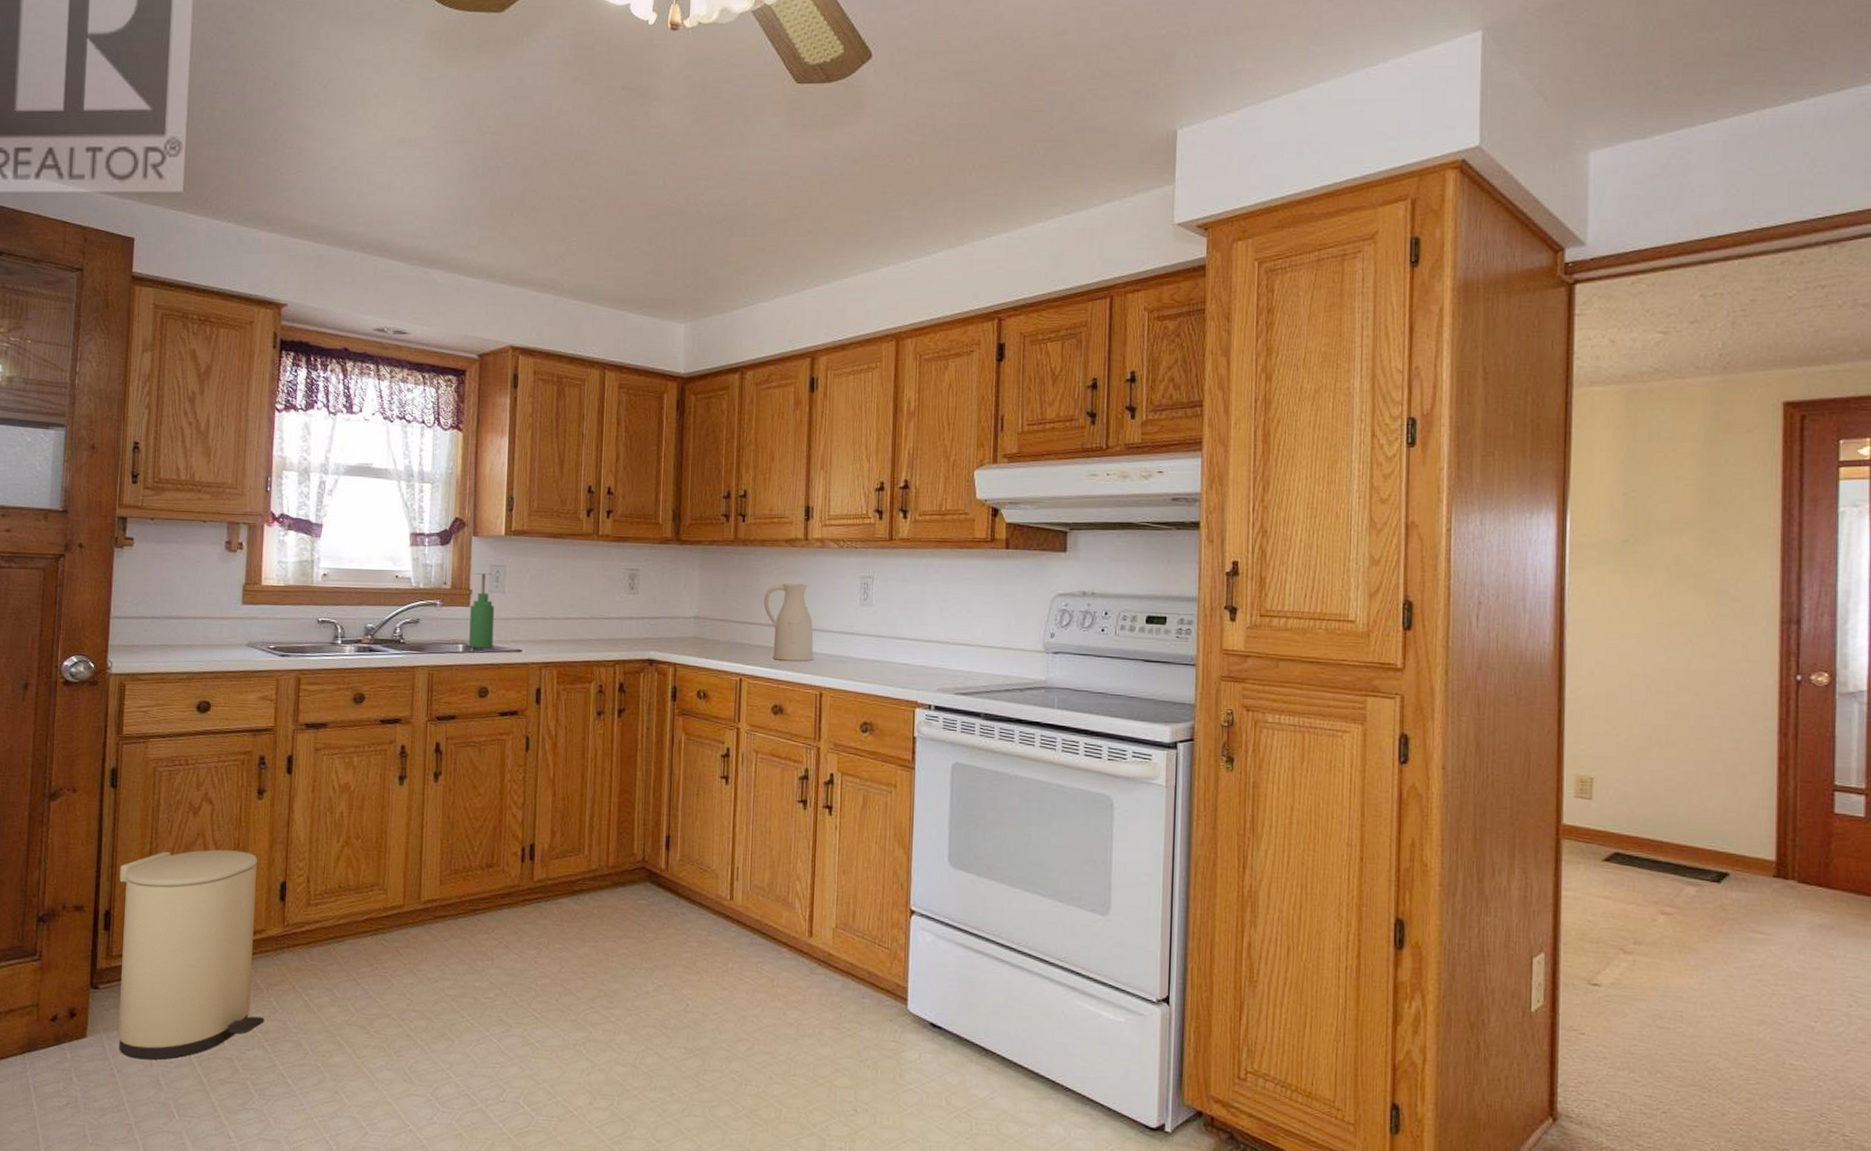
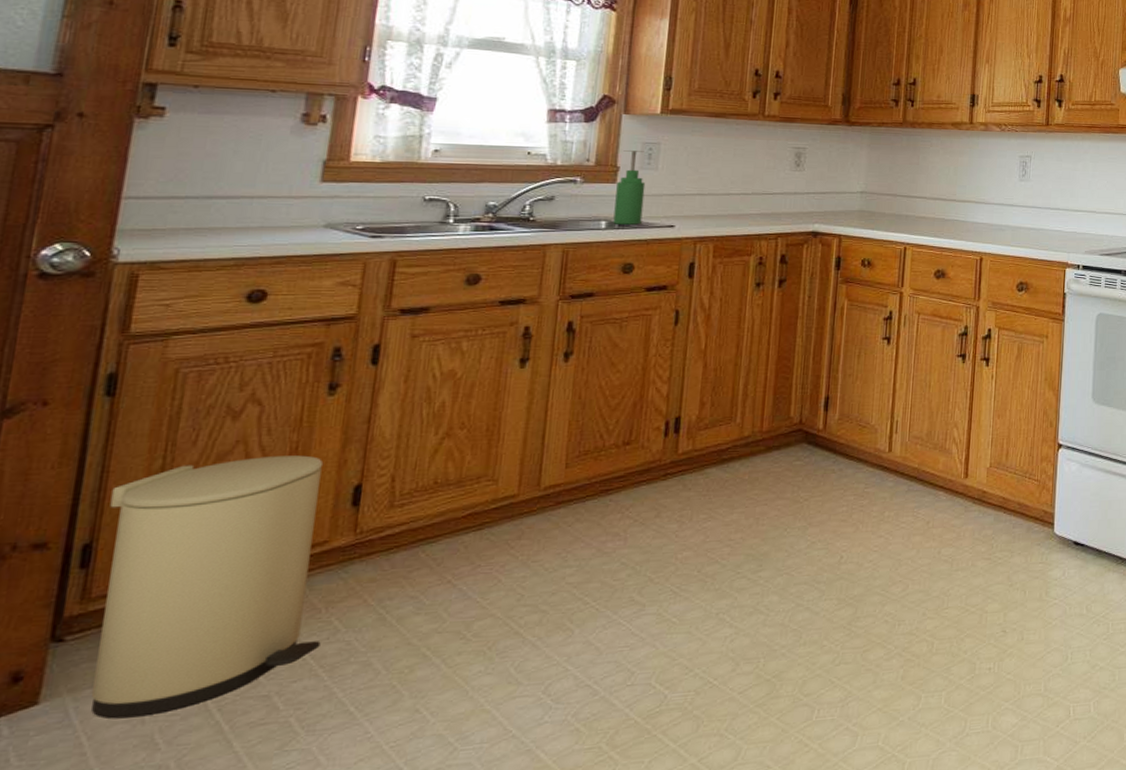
ceramic pitcher: present [763,583,814,662] -> none [929,162,976,231]

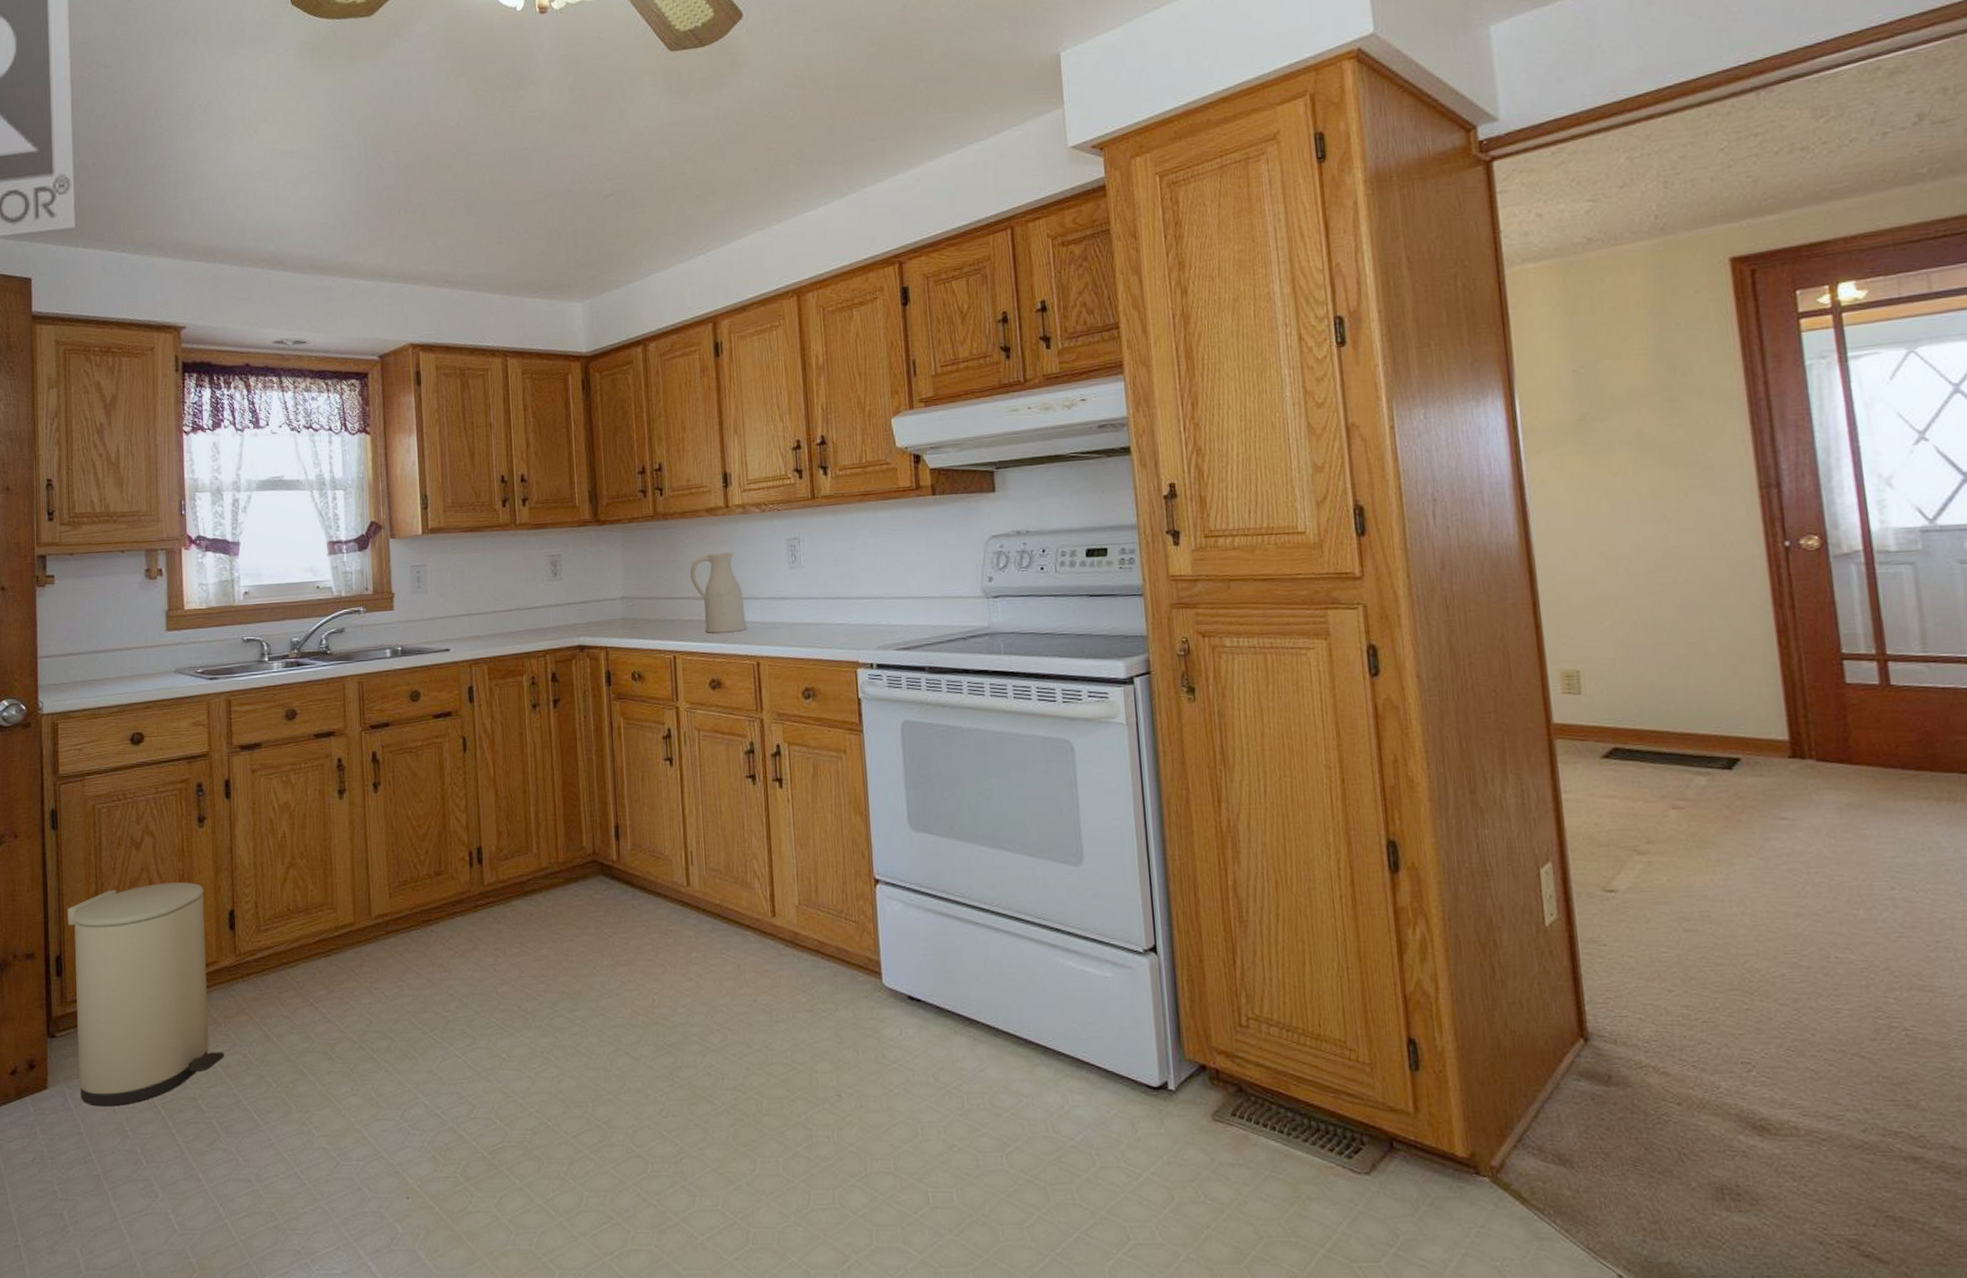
soap dispenser: present [613,150,646,225] -> none [394,575,421,652]
ceramic pitcher: none [929,162,976,231] -> present [690,553,746,633]

